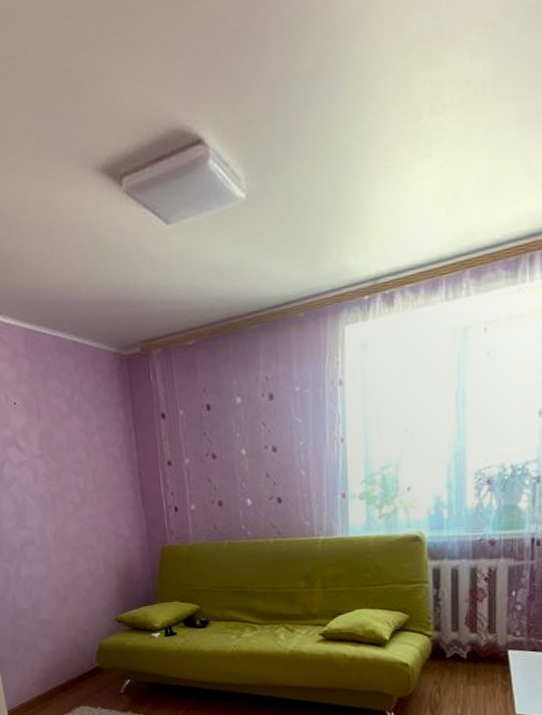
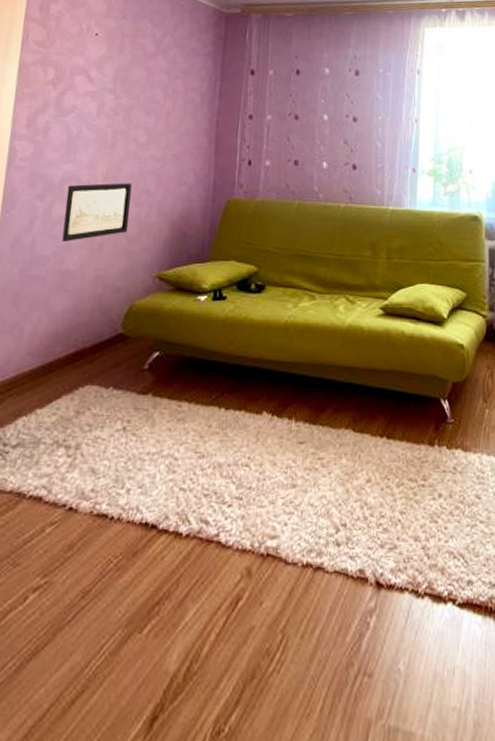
wall art: none [27,541,84,597] -> present [62,182,132,242]

